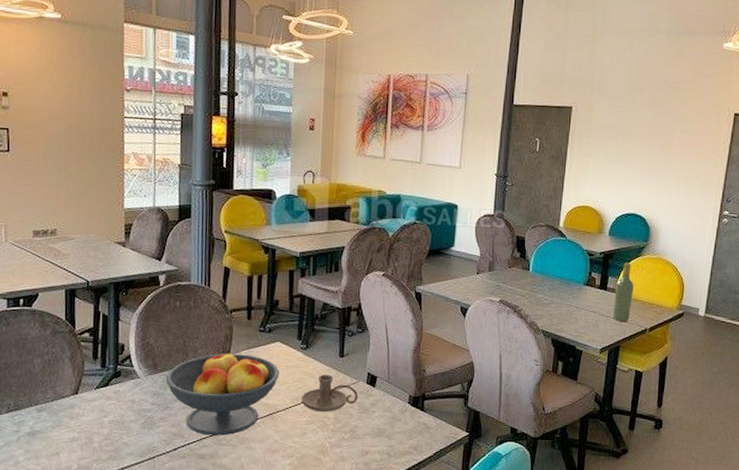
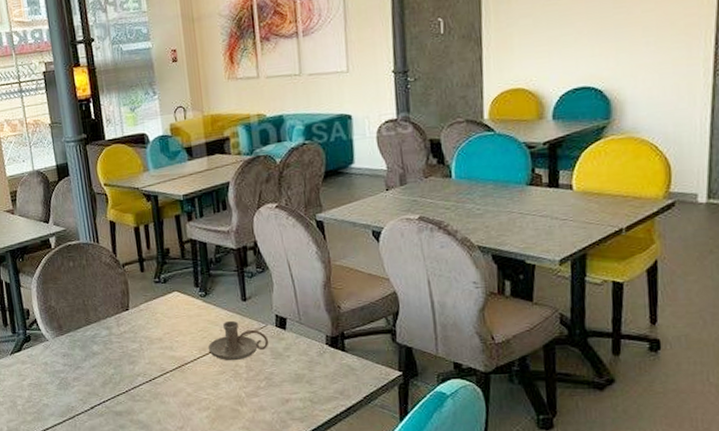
fruit bowl: present [165,352,279,436] -> none [71,308,182,392]
wine bottle: present [612,262,635,321] -> none [570,149,598,224]

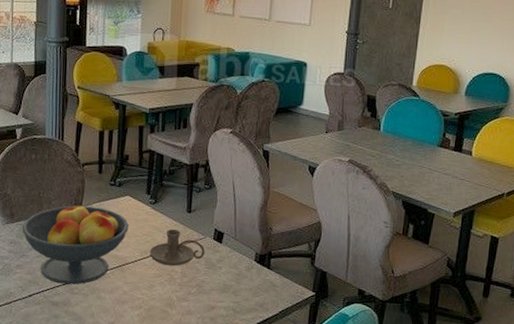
fruit bowl: none [71,308,182,392] -> present [22,204,129,285]

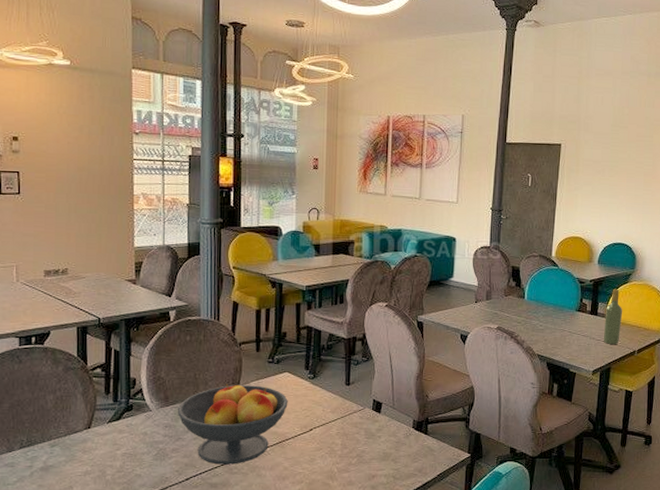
candle holder: present [149,229,205,267] -> none [309,402,365,439]
wine bottle: none [467,124,492,185] -> present [603,289,623,344]

